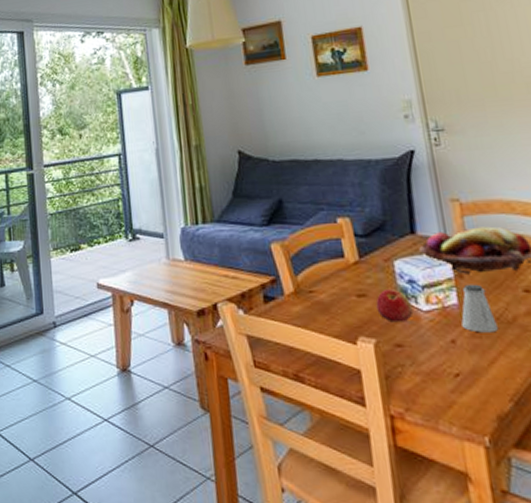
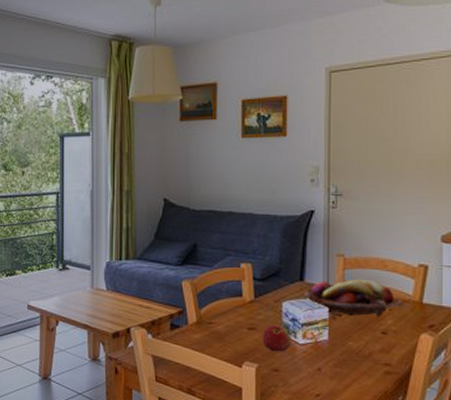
saltshaker: present [461,284,498,333] -> none [328,325,356,364]

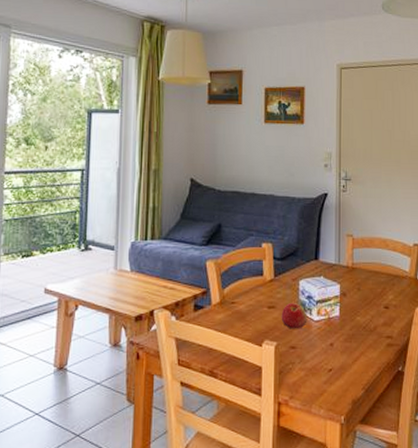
fruit basket: present [305,279,403,318] -> none [319,257,402,293]

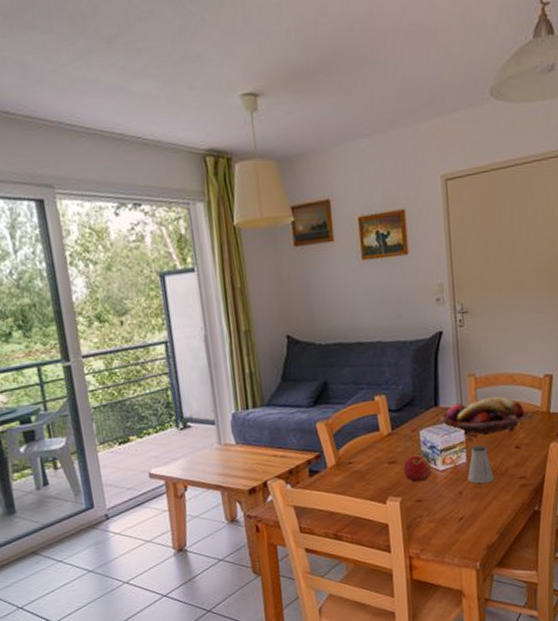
fruit basket: none [319,257,402,293] -> present [440,396,533,438]
saltshaker: none [340,301,363,338] -> present [468,445,494,484]

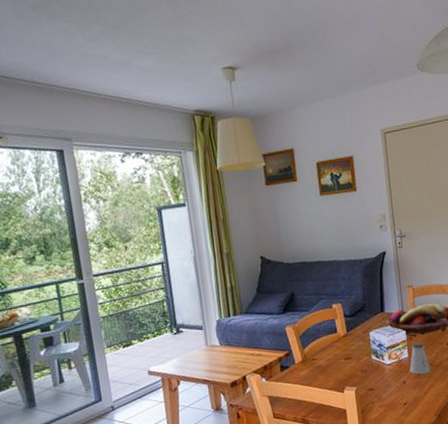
apple: present [403,454,432,482] -> none [357,351,381,375]

